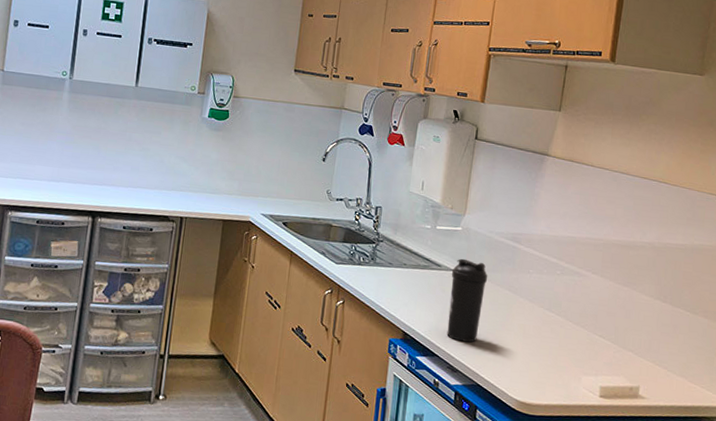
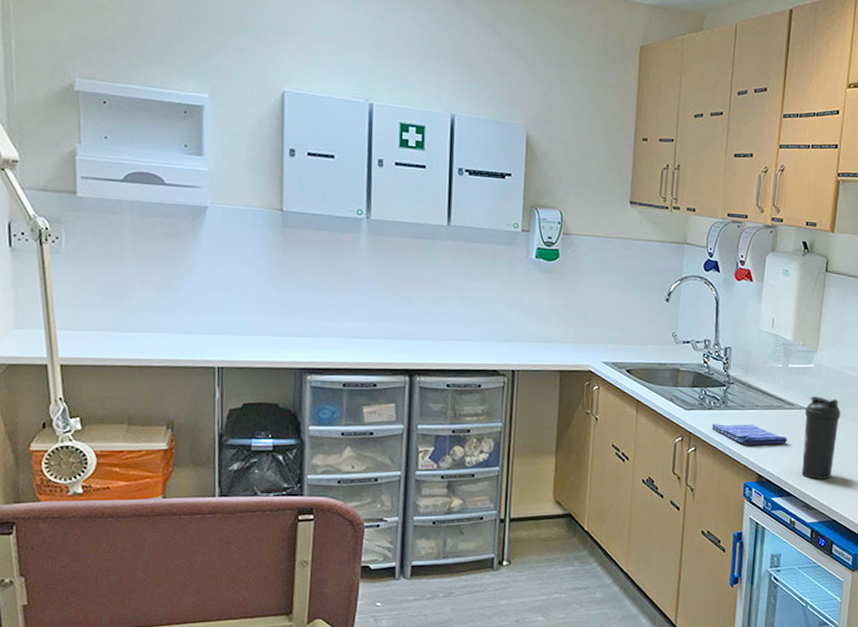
dish towel: none [360,279,434,304] -> present [712,423,788,445]

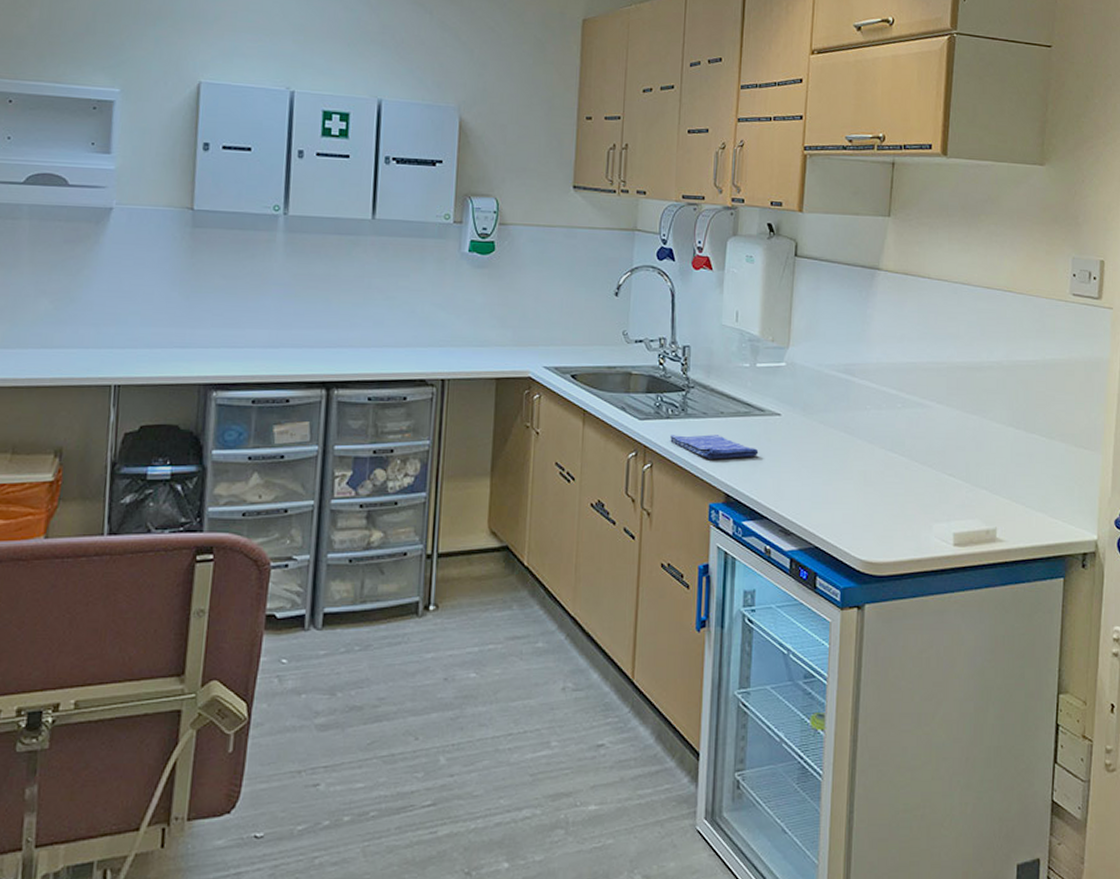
water bottle: present [801,396,841,480] -> none [776,399,820,498]

